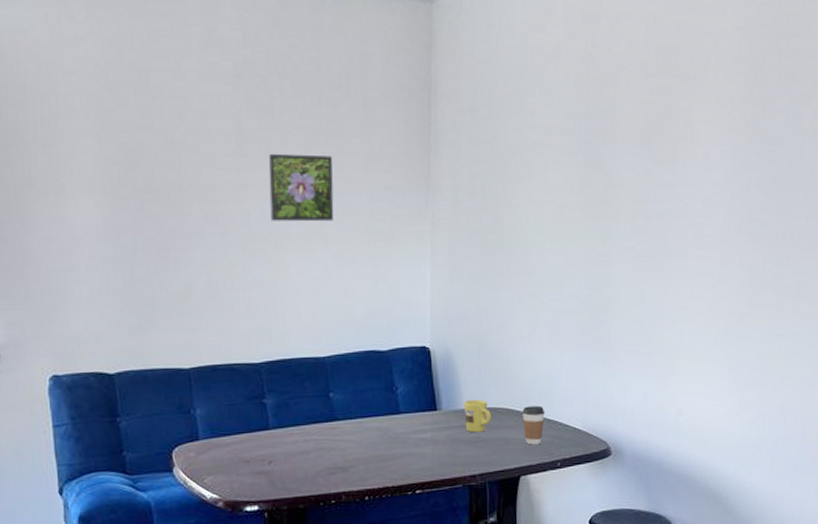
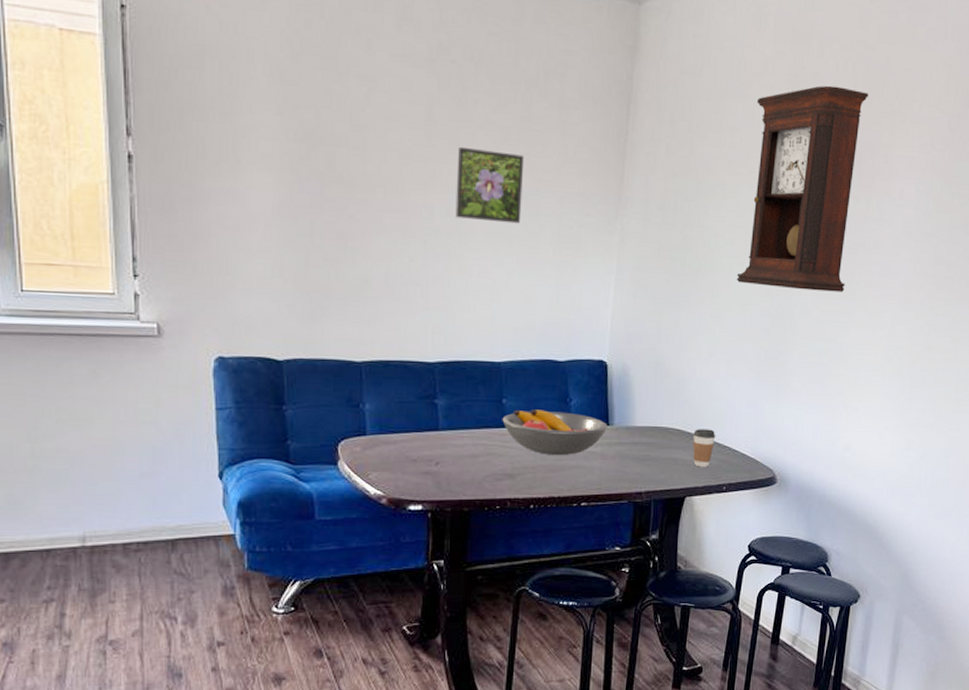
fruit bowl: none [330,400,436,445] -> present [502,409,608,455]
mug: present [464,399,491,433] -> none [635,418,662,451]
pendulum clock: none [550,60,663,260] -> present [736,85,869,292]

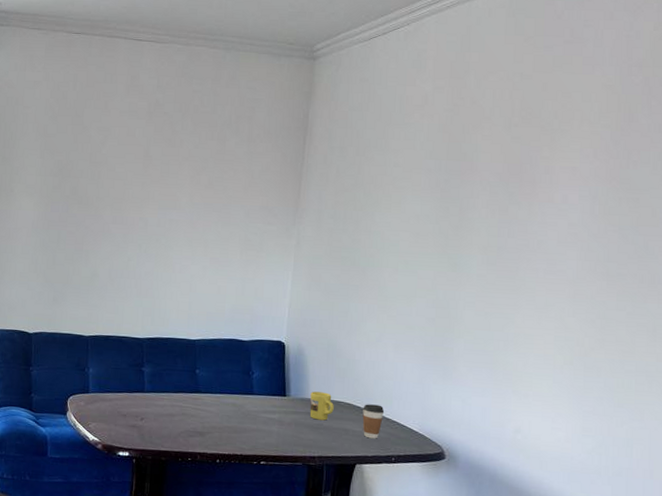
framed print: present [455,146,525,224] -> none [164,174,219,231]
fruit bowl: present [502,409,608,455] -> none [195,379,285,420]
mug: none [635,418,662,451] -> present [309,391,334,421]
pendulum clock: present [736,85,869,292] -> none [402,111,526,287]

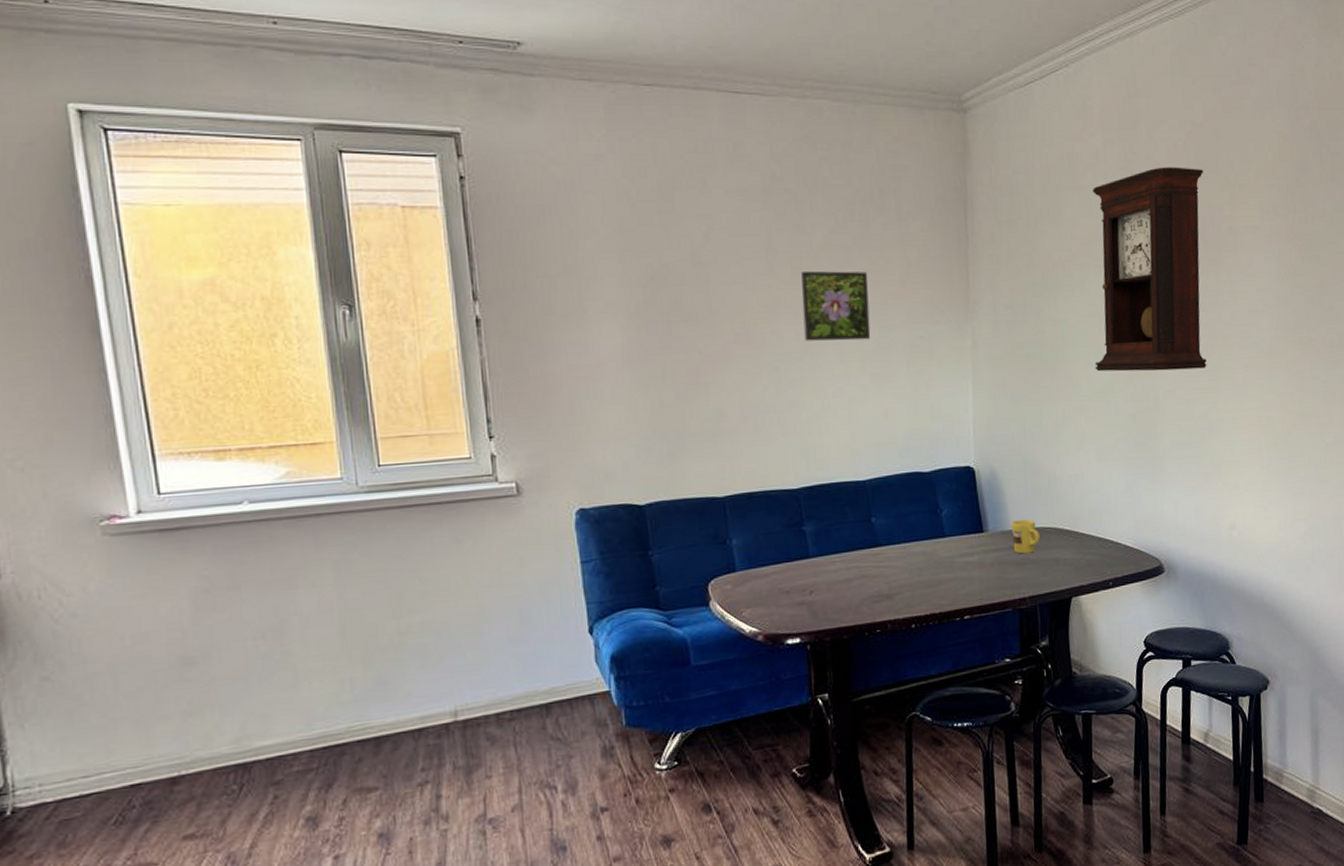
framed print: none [164,174,219,231] -> present [801,270,871,341]
coffee cup: present [362,404,385,439] -> none [1071,523,1095,565]
pendulum clock: none [402,111,526,287] -> present [1092,167,1207,372]

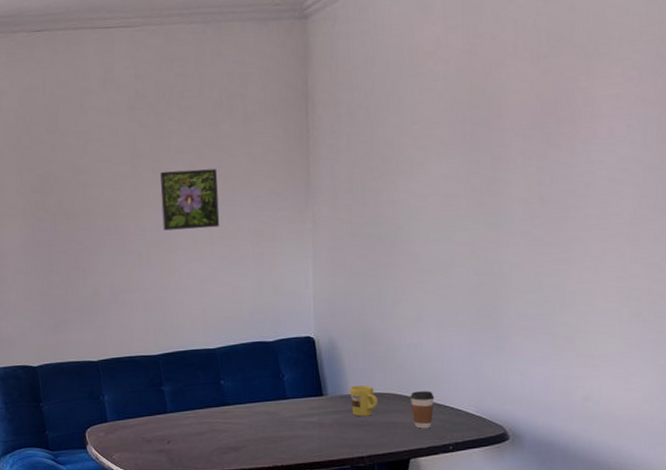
coffee cup: none [1071,523,1095,565] -> present [410,391,435,429]
pendulum clock: present [1092,167,1207,372] -> none [433,43,559,248]

